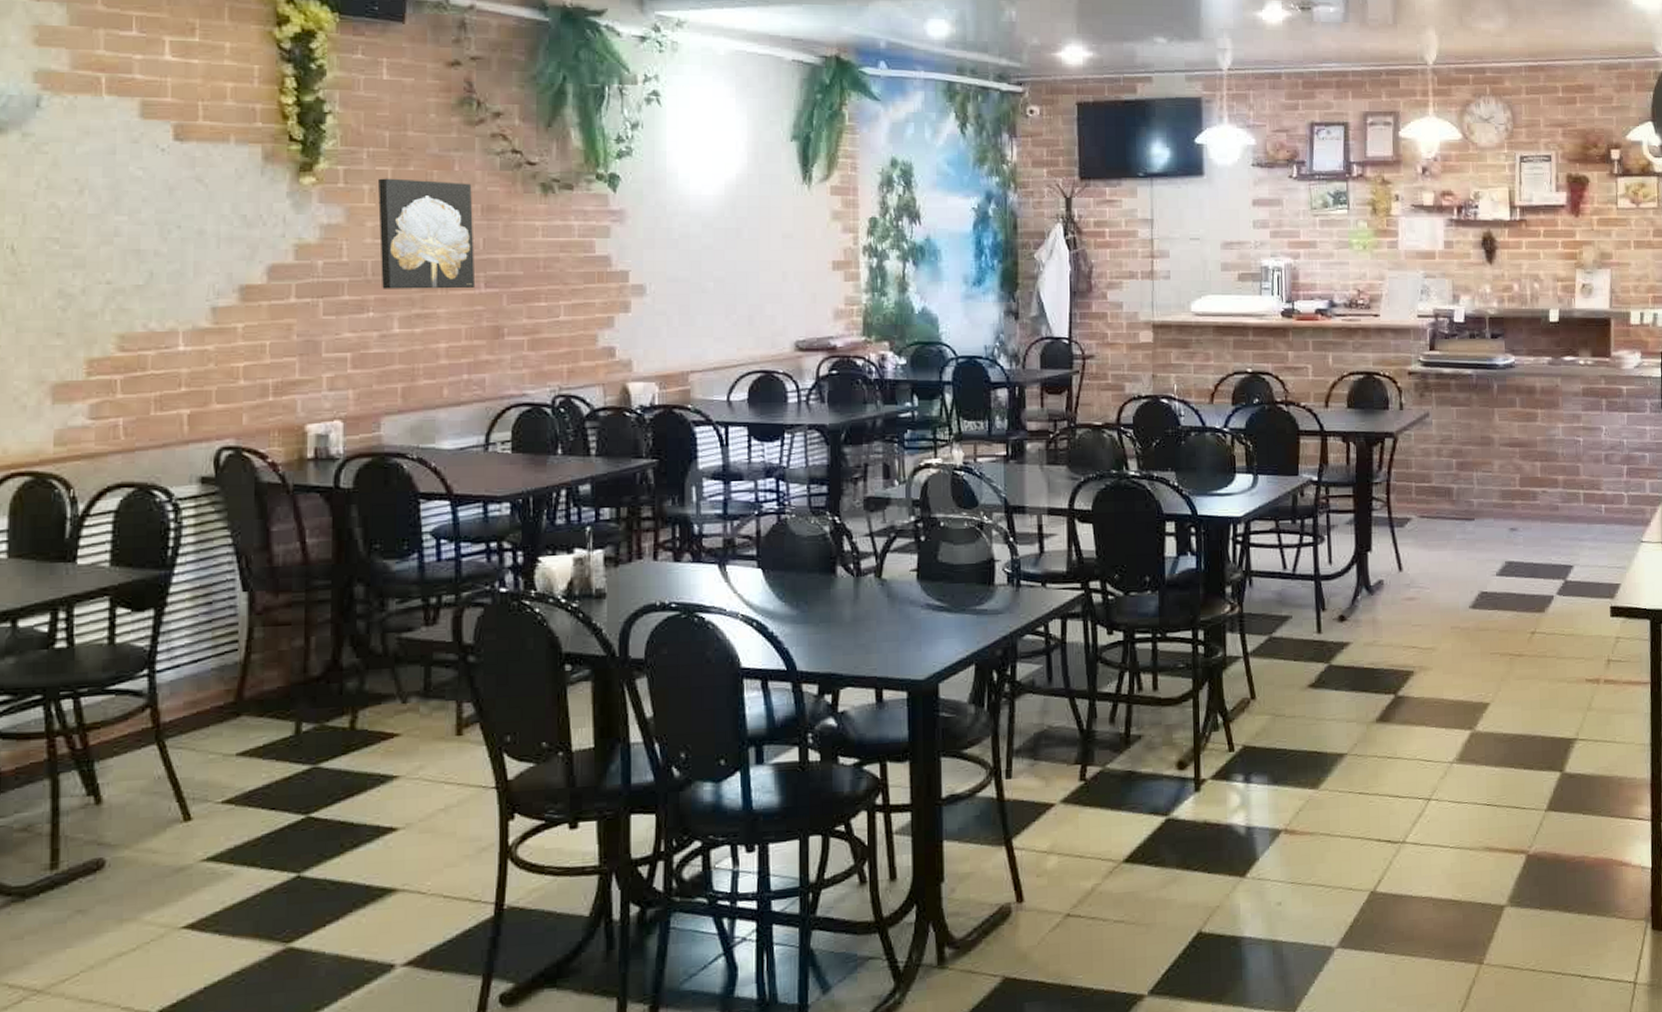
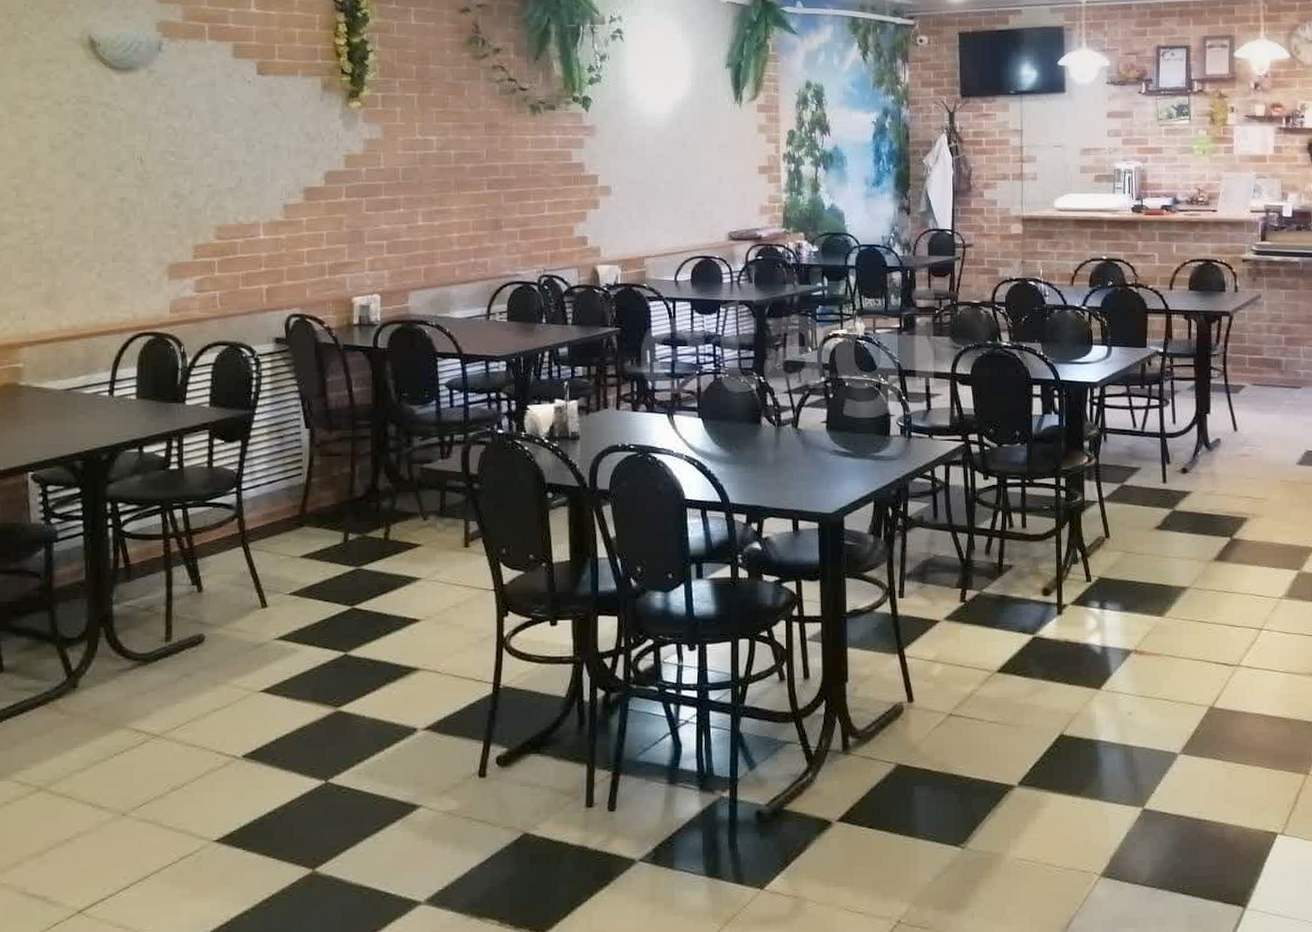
wall art: present [378,178,476,289] -> none [407,102,480,190]

